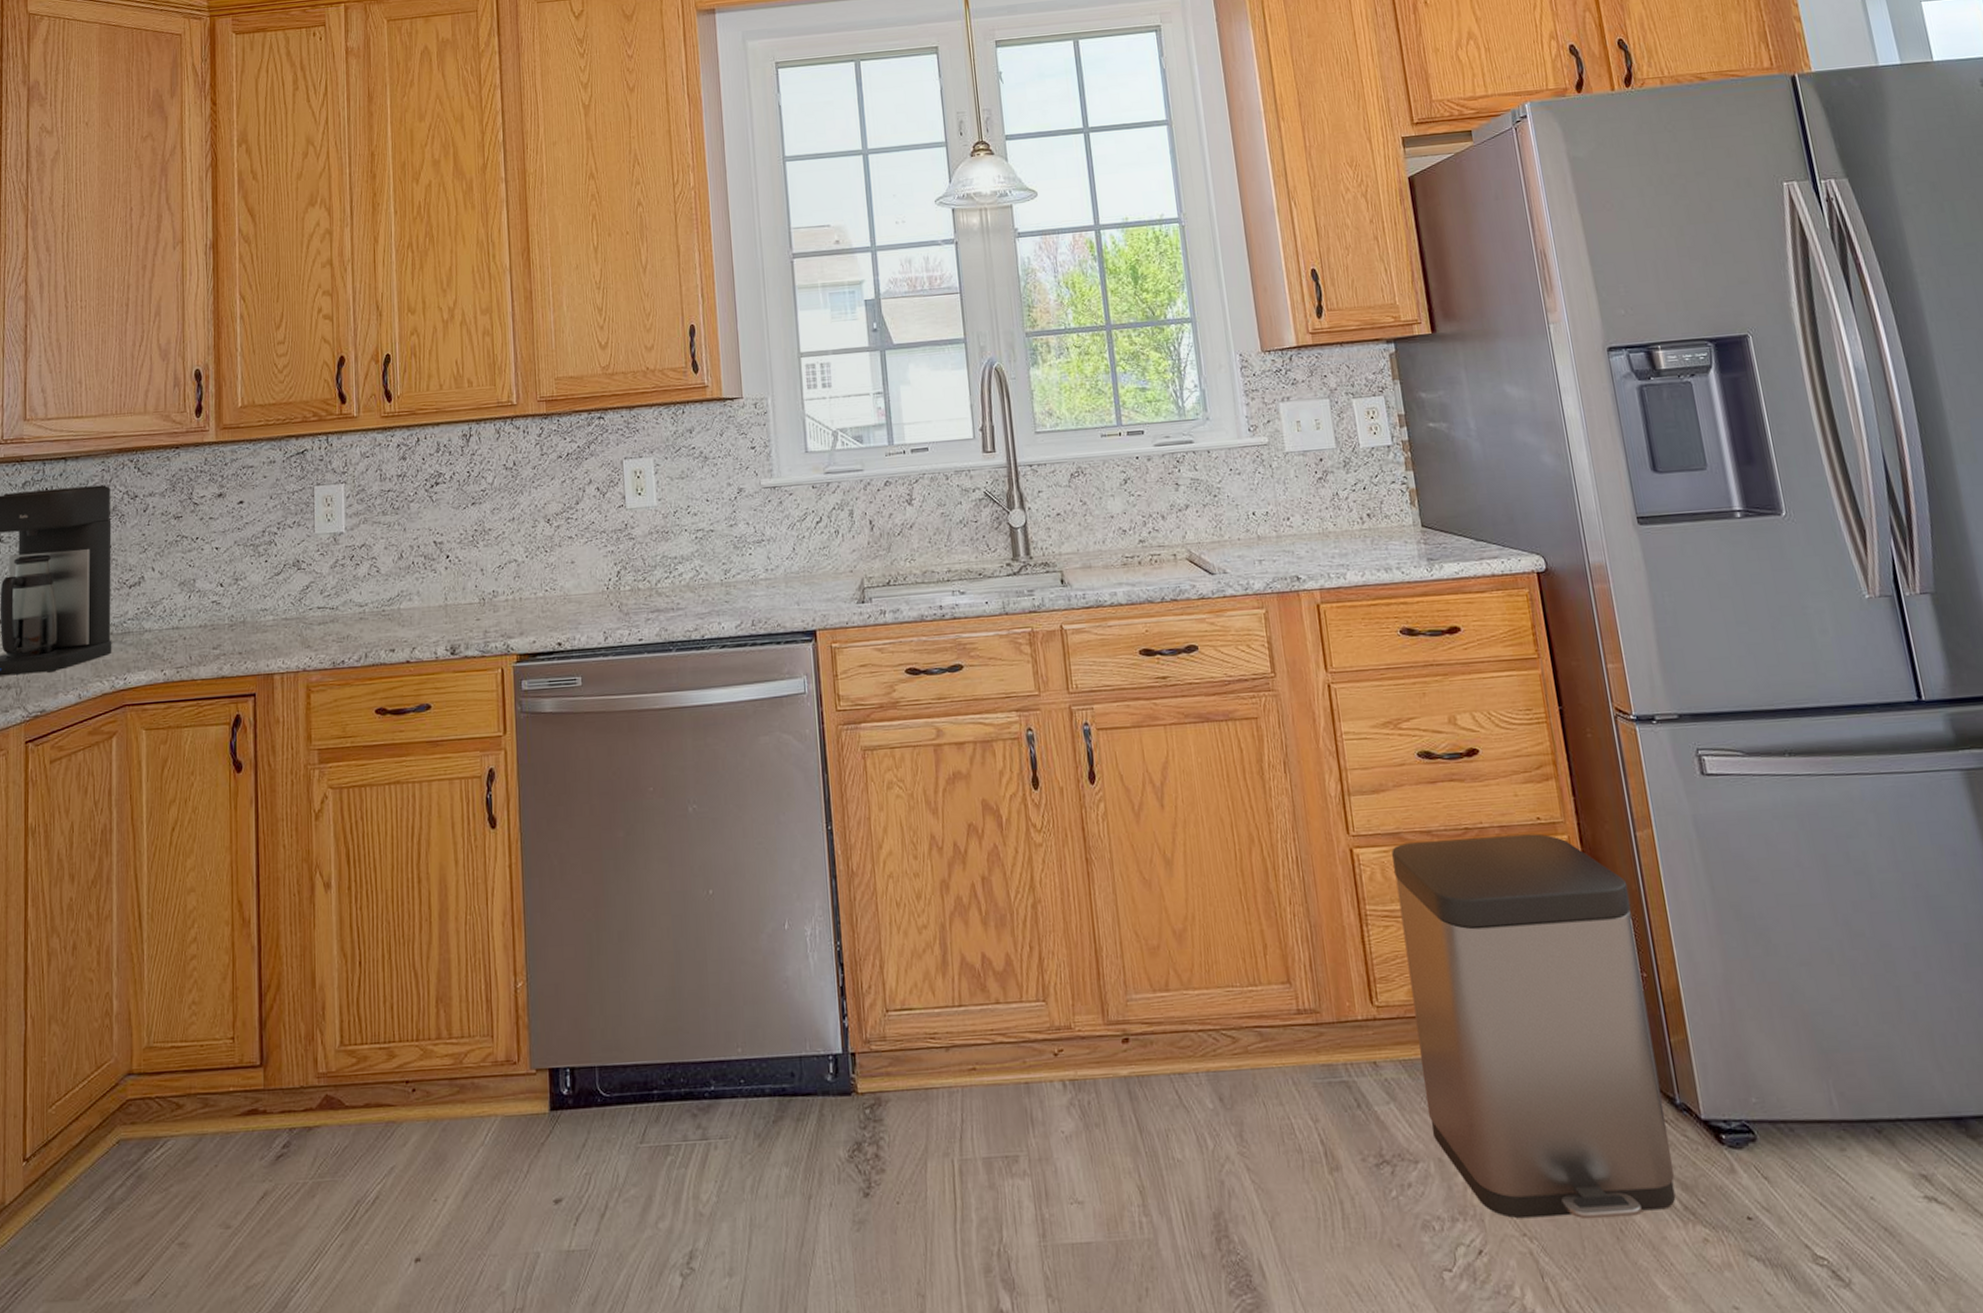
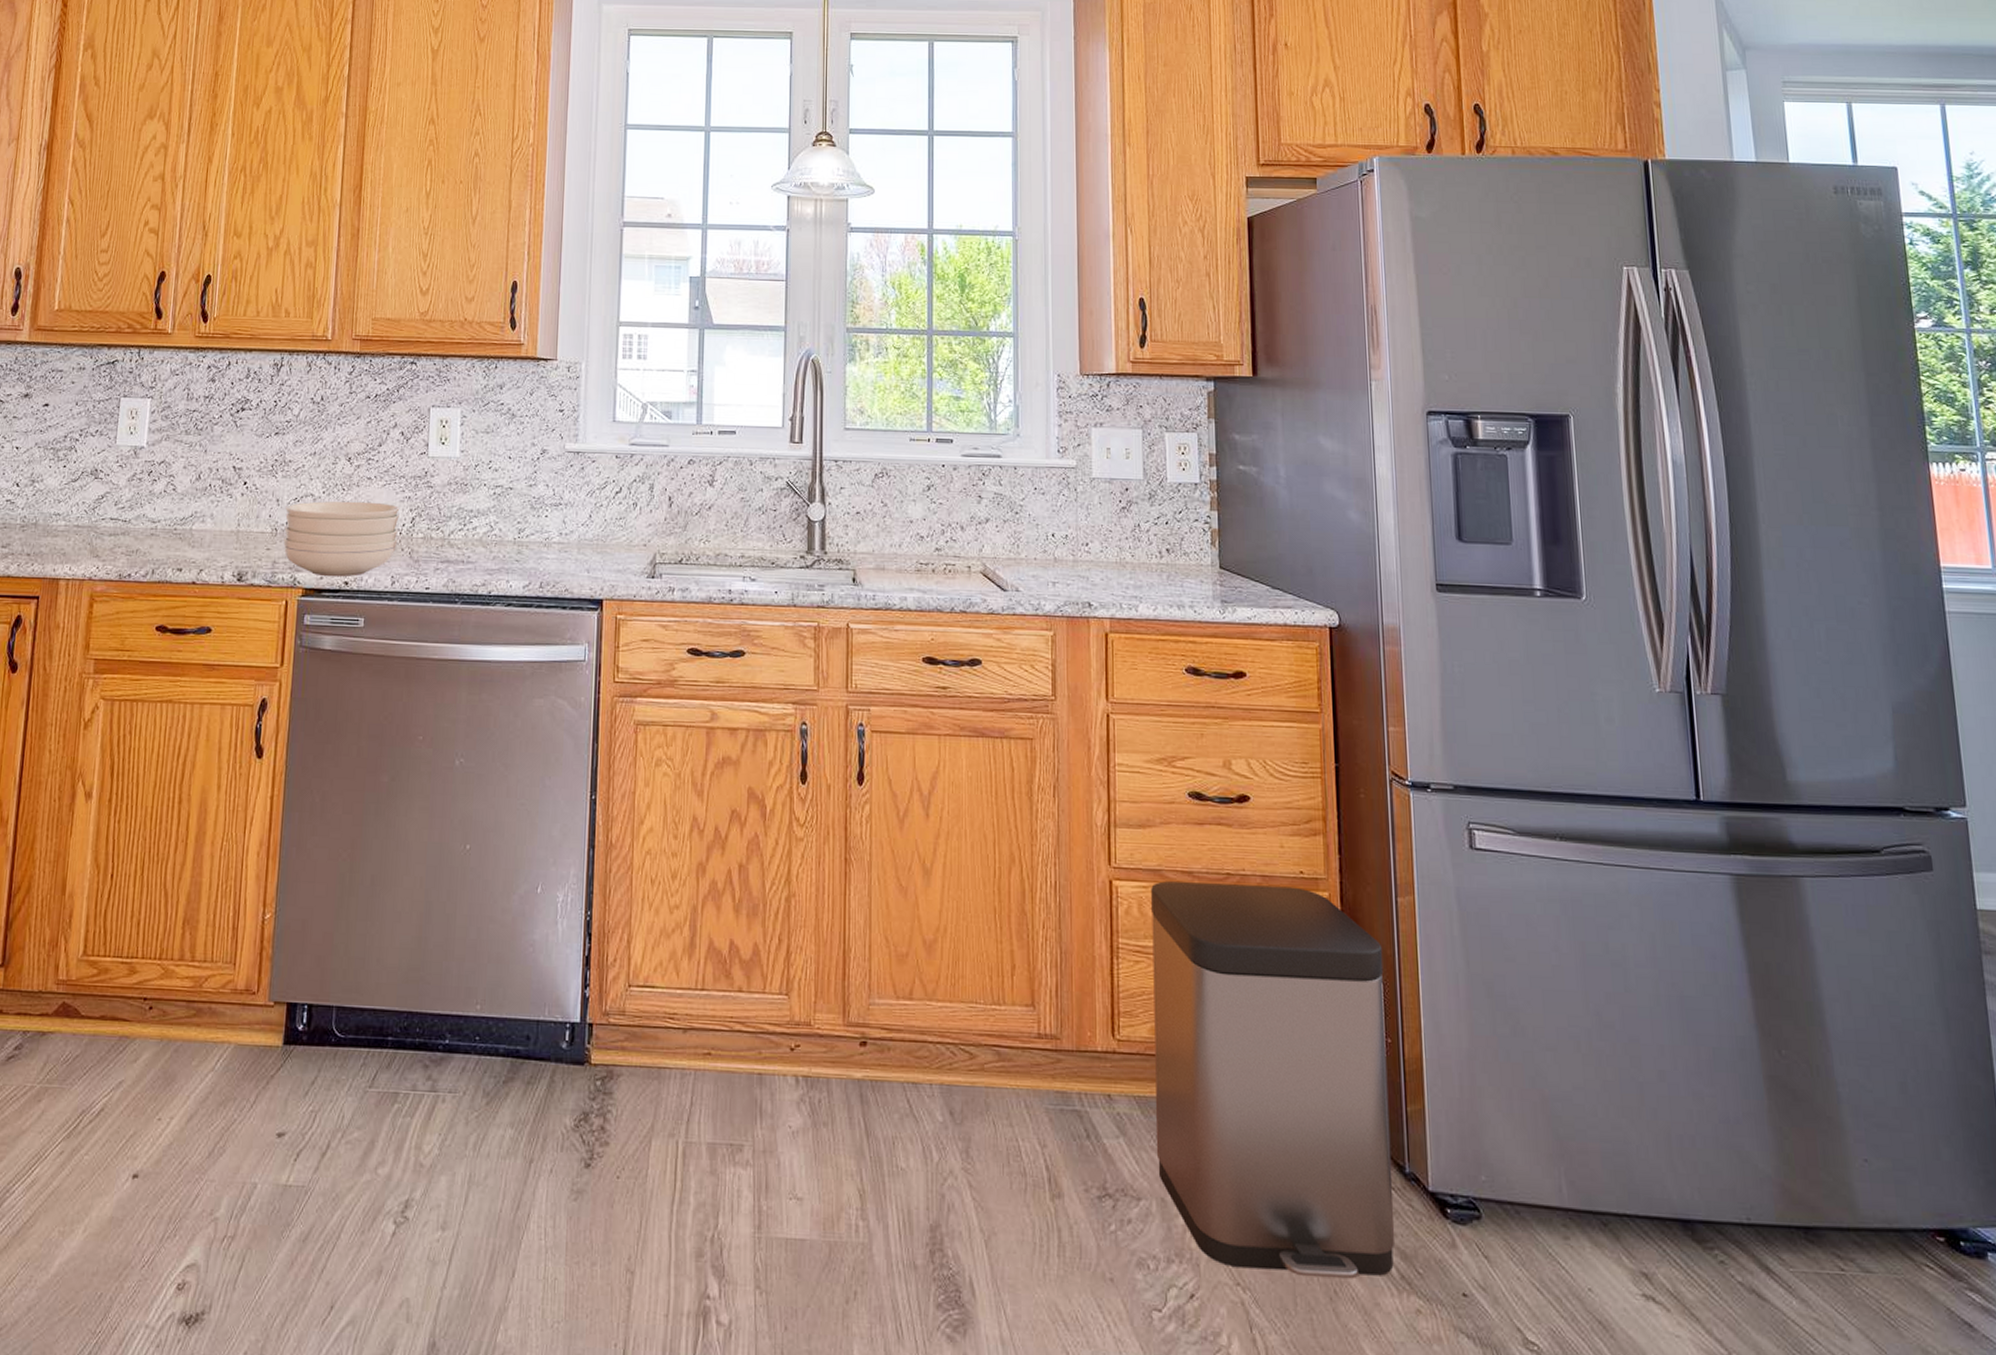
bowl: none [491,560,606,641] -> present [283,501,400,578]

